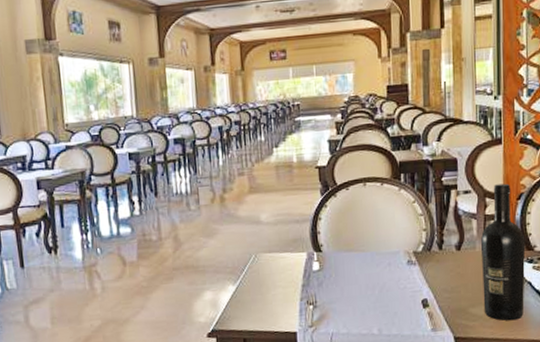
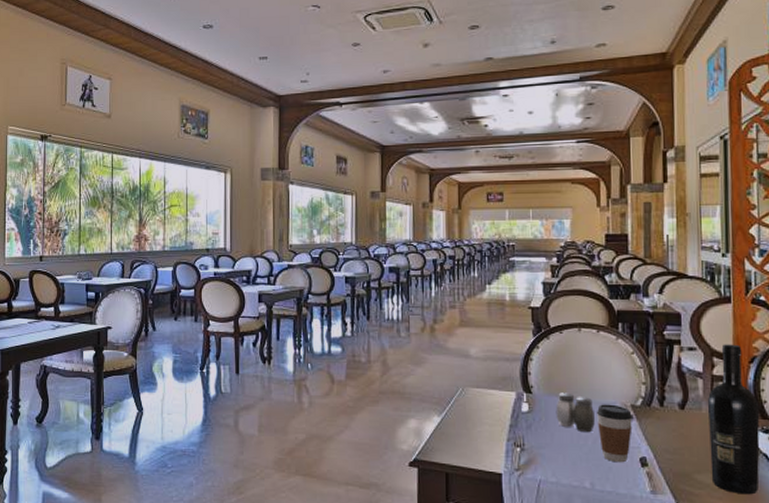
salt and pepper shaker: none [344,247,381,283] -> present [555,392,595,433]
coffee cup: none [381,253,416,308] -> present [596,404,634,463]

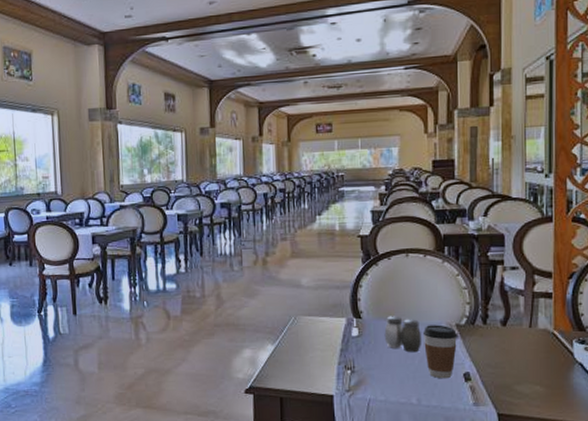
wine bottle: present [708,344,760,495] -> none [529,262,577,402]

